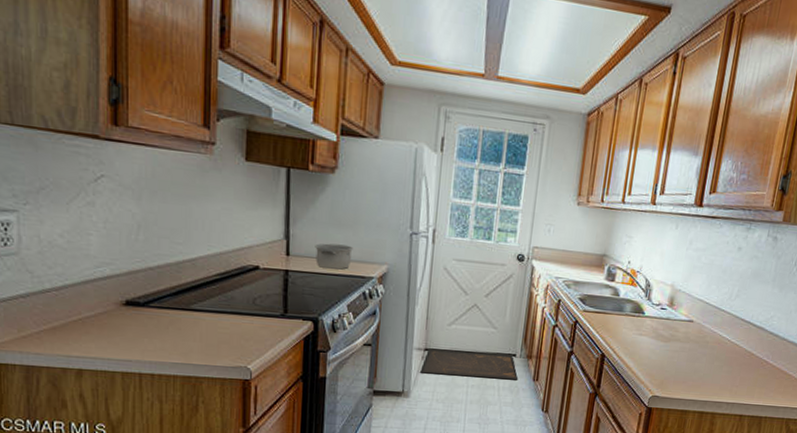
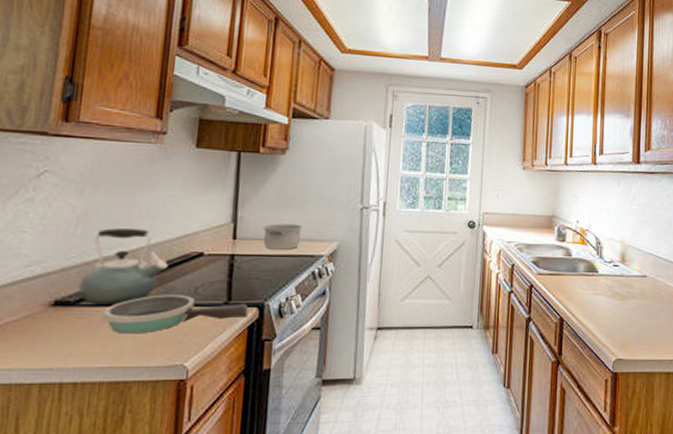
kettle: none [146,236,227,309] -> present [78,228,168,305]
frying pan: none [171,302,304,337] -> present [102,294,248,334]
doormat: present [420,348,518,380] -> none [373,327,477,355]

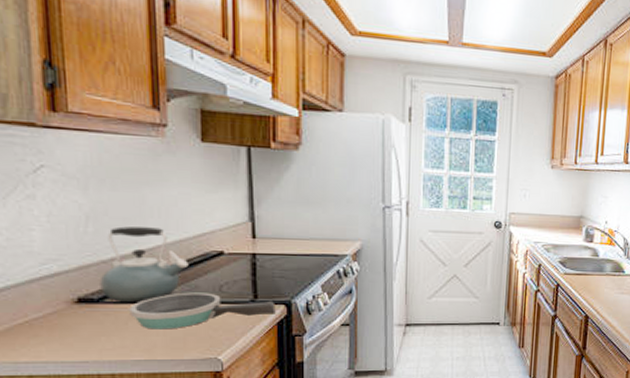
cooking pot: present [263,224,302,251] -> none [283,223,323,250]

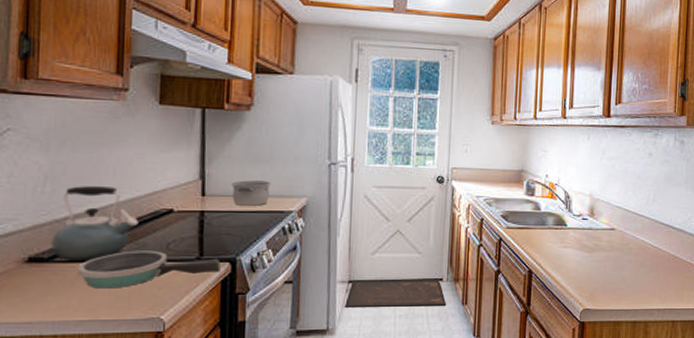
cooking pot: none [283,223,323,250] -> present [231,180,271,207]
doormat: none [402,323,504,349] -> present [345,280,447,307]

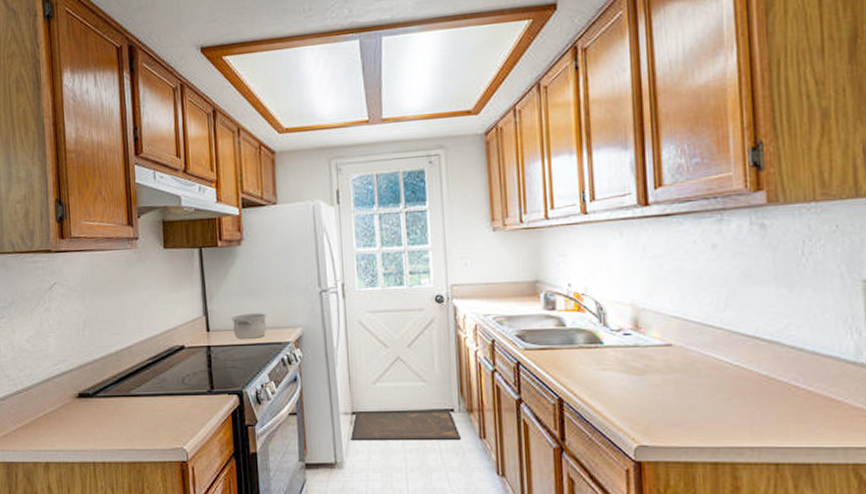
kettle: present [51,186,139,261] -> none [93,328,158,396]
frying pan: present [77,250,221,289] -> none [115,385,230,421]

